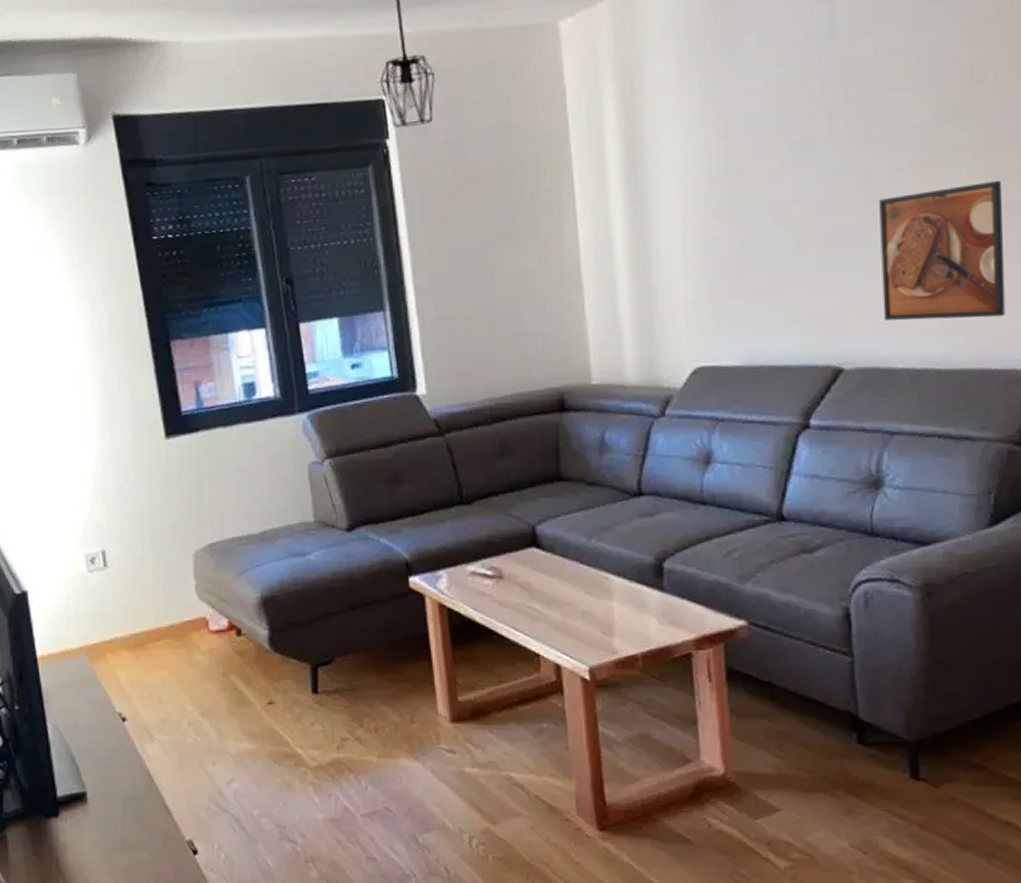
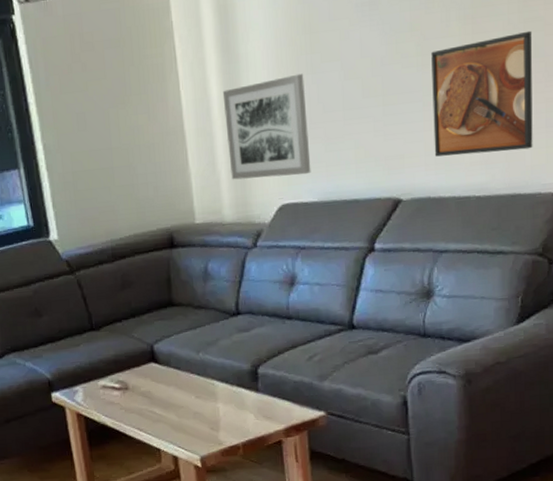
wall art: none [628,217,733,336] -> present [222,73,311,180]

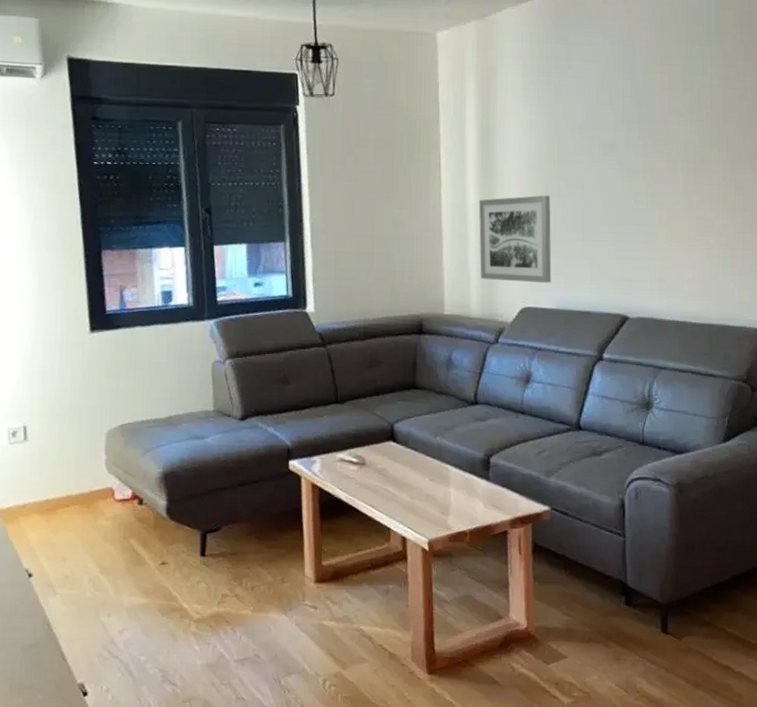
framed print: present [431,30,533,157] -> none [658,189,742,288]

